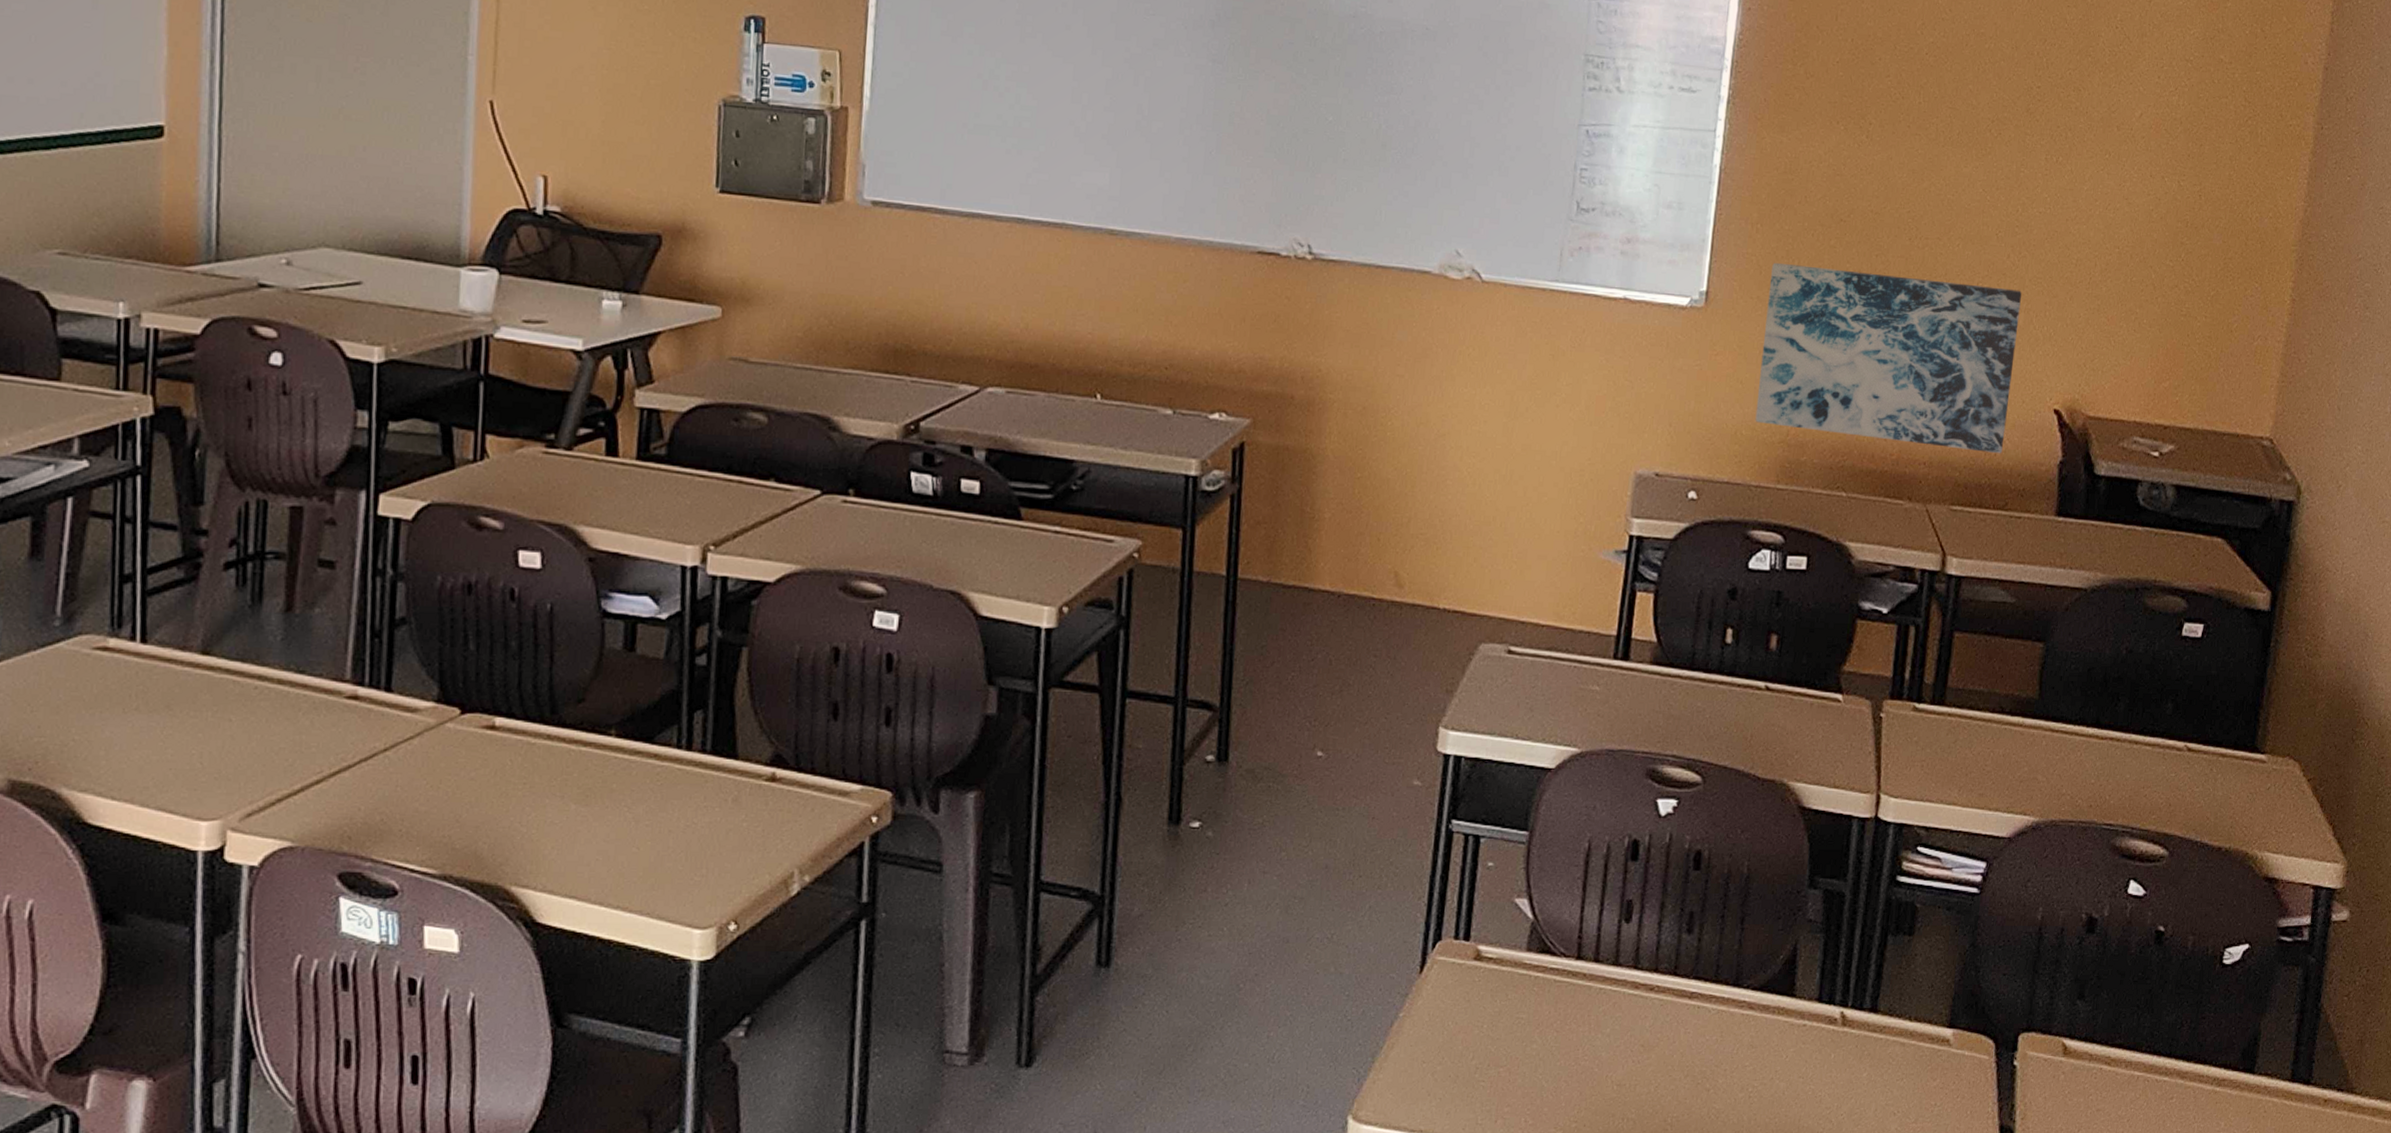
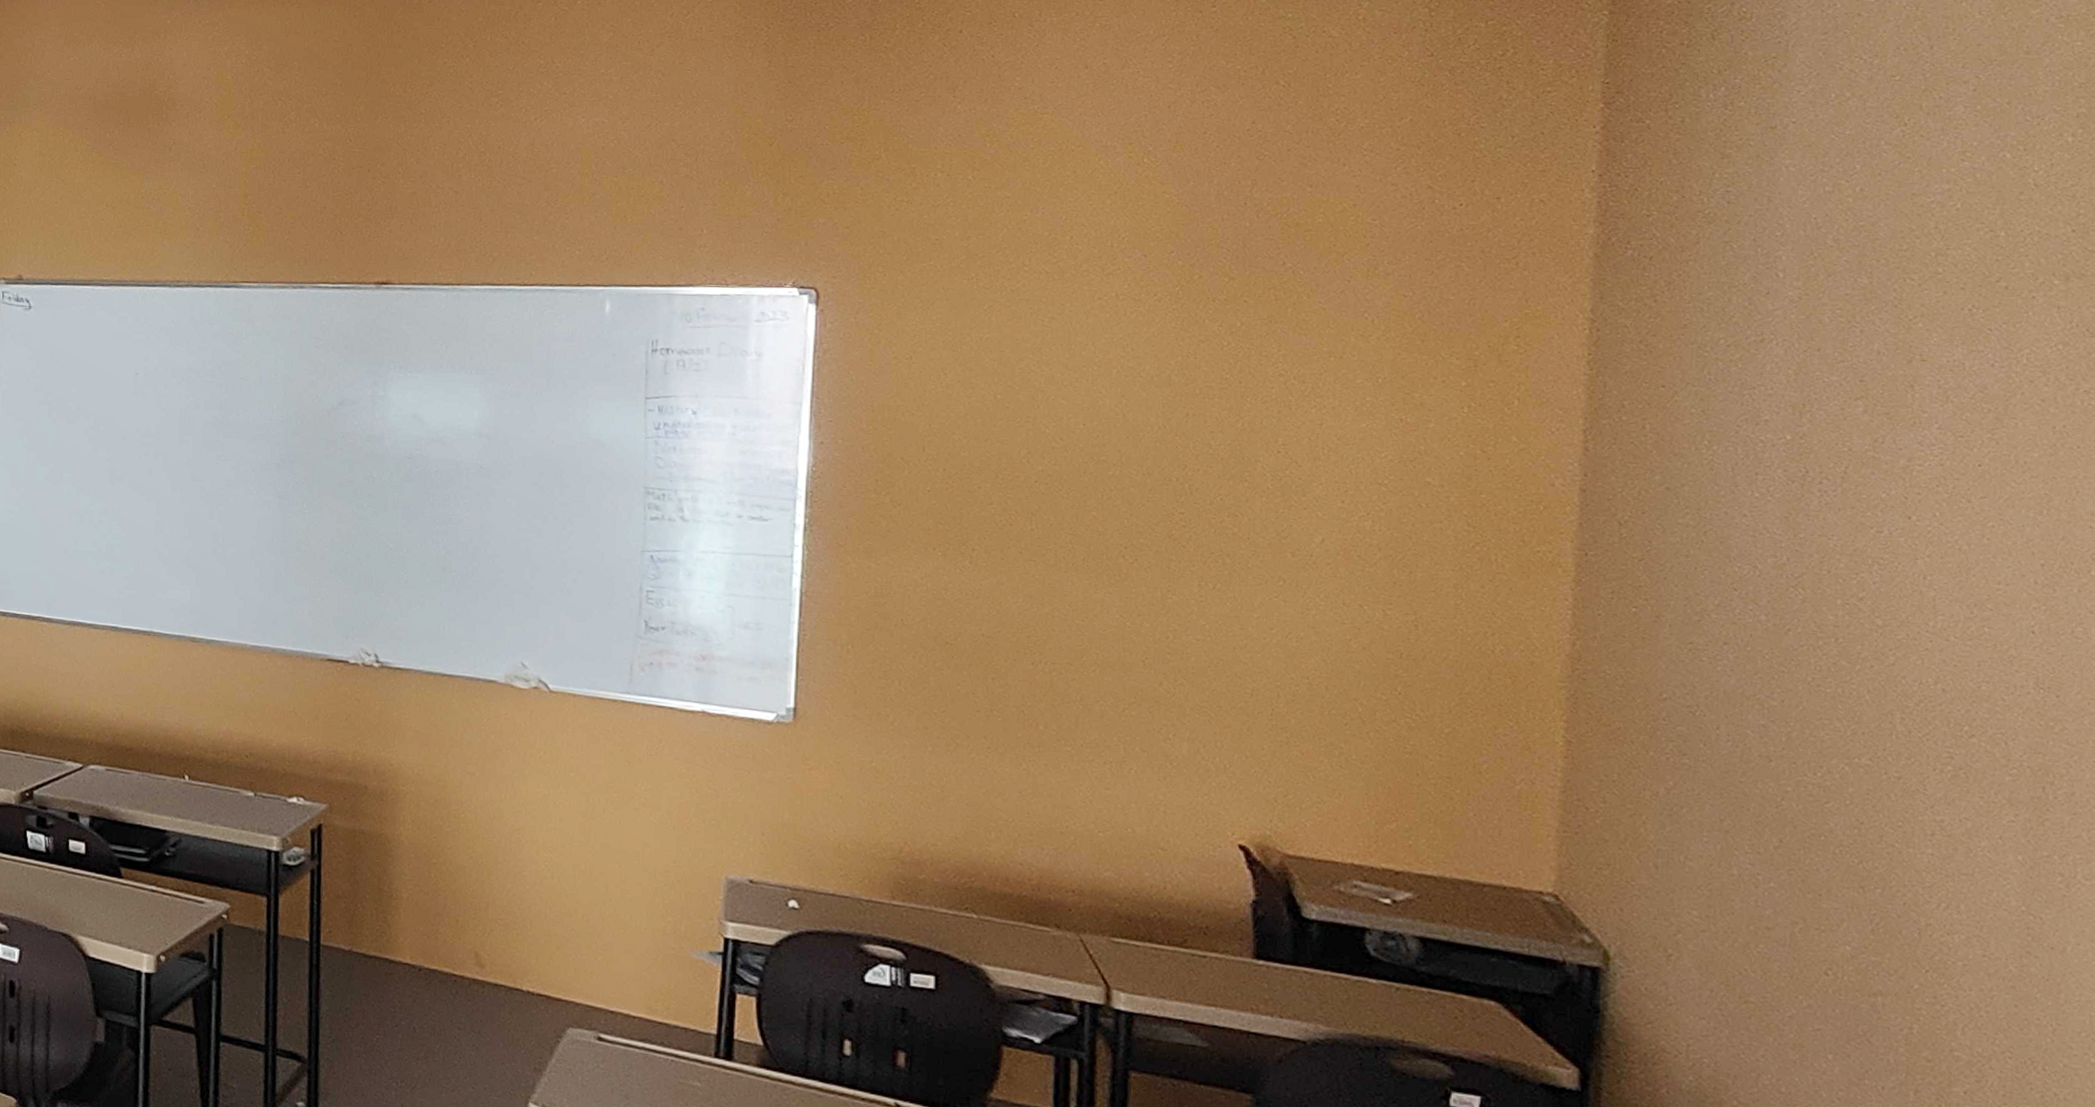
wall art: present [1755,262,2022,454] -> none [860,682,1182,888]

